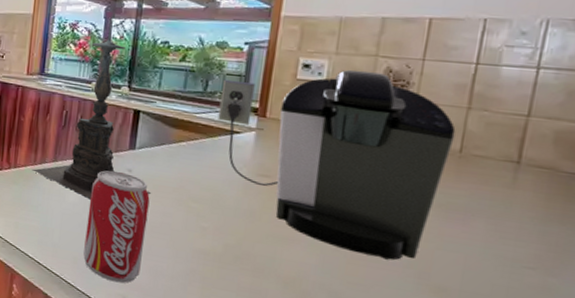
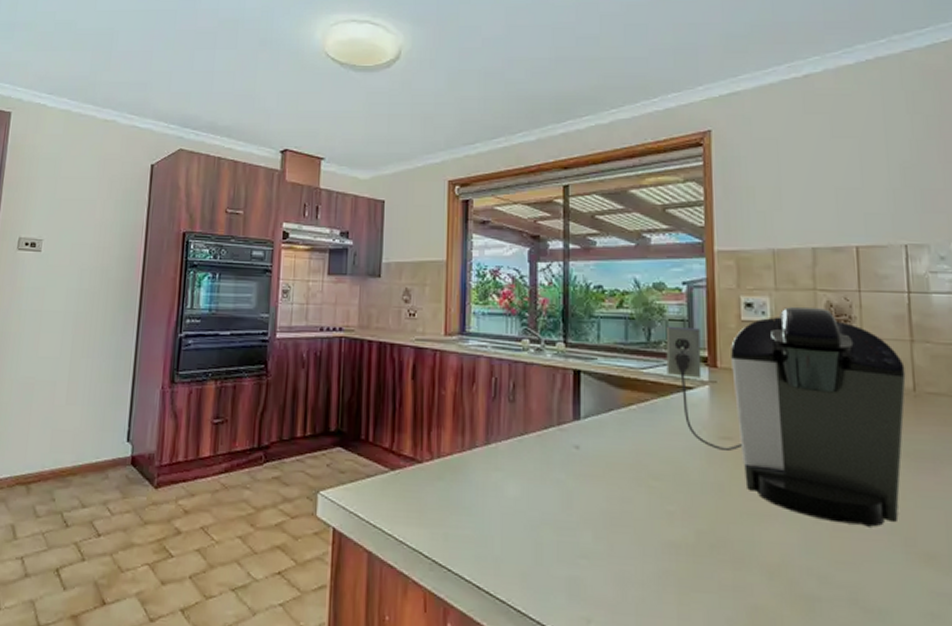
candle holder: present [32,20,151,199] -> none [460,264,604,489]
beverage can: present [83,170,150,284] -> none [533,449,605,602]

